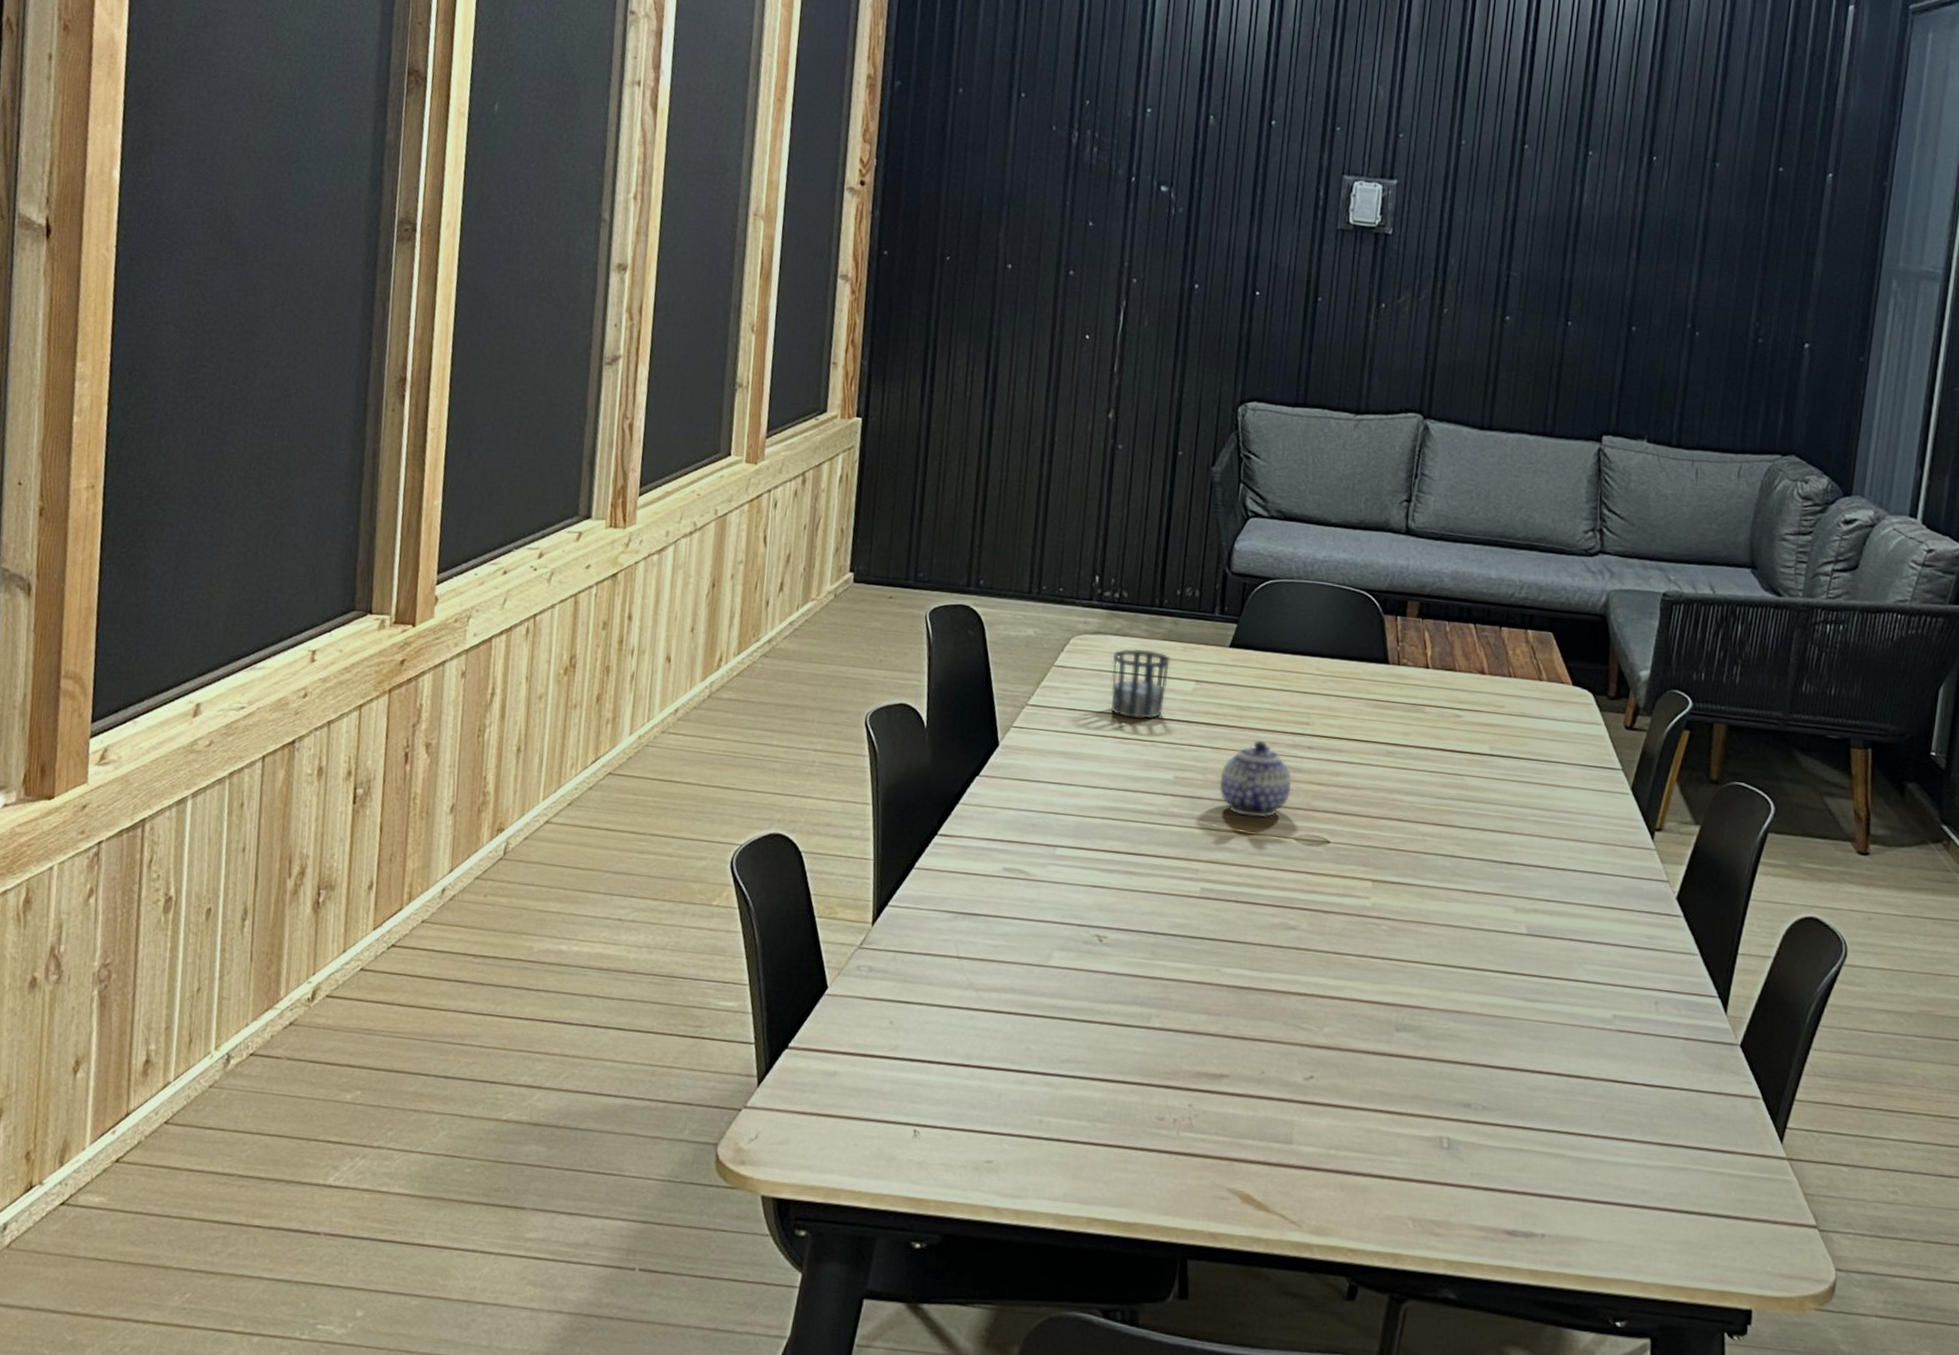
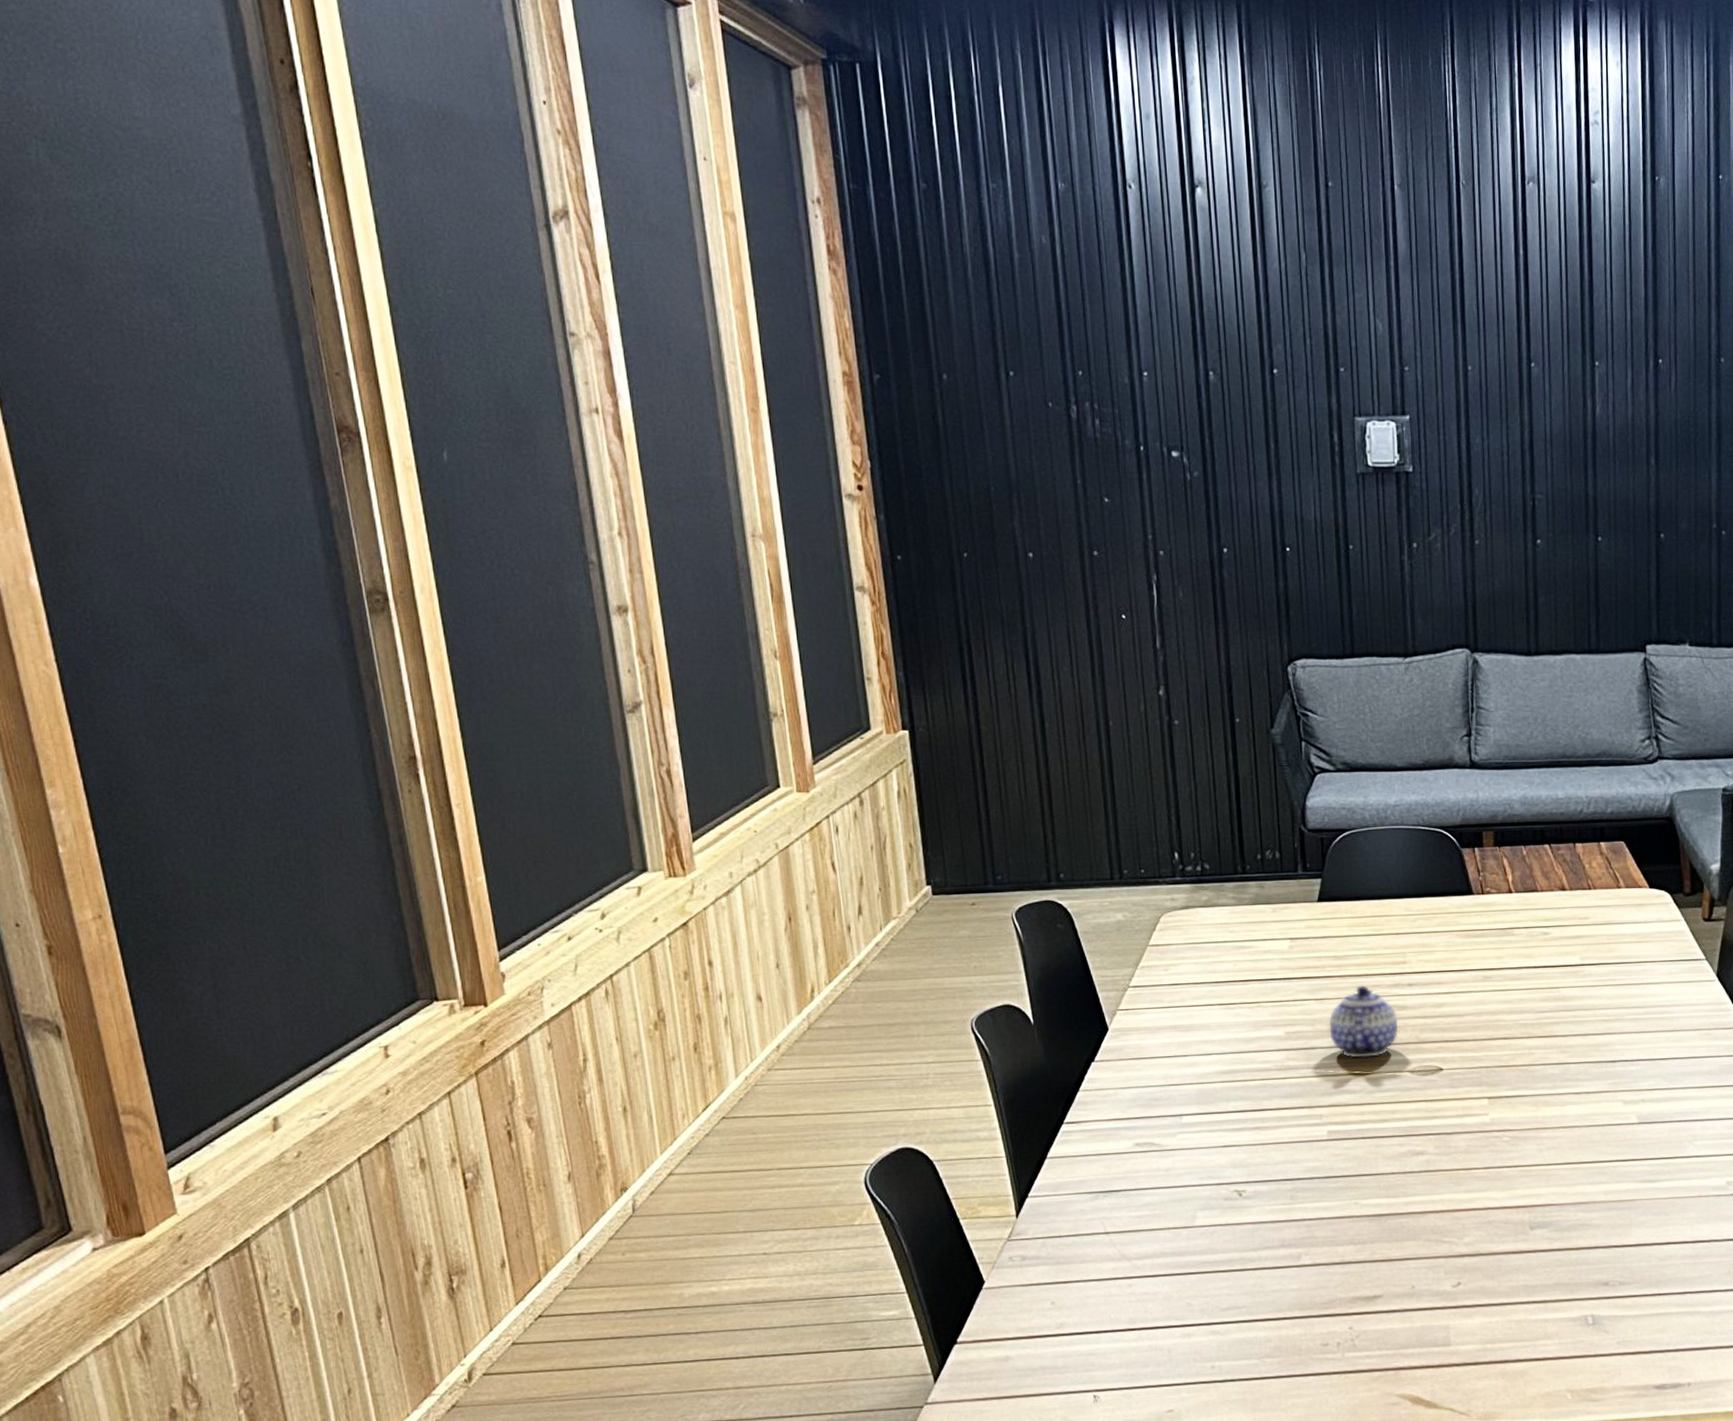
cup: present [1111,648,1170,720] -> none [1205,916,1263,984]

